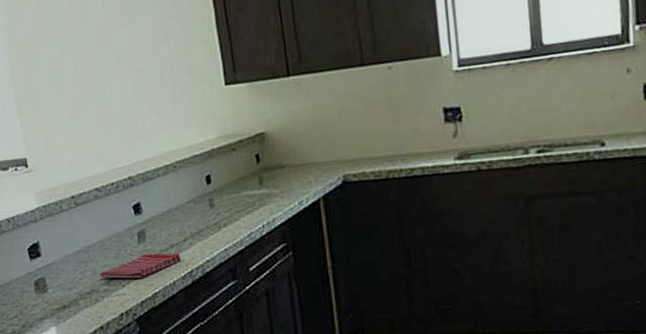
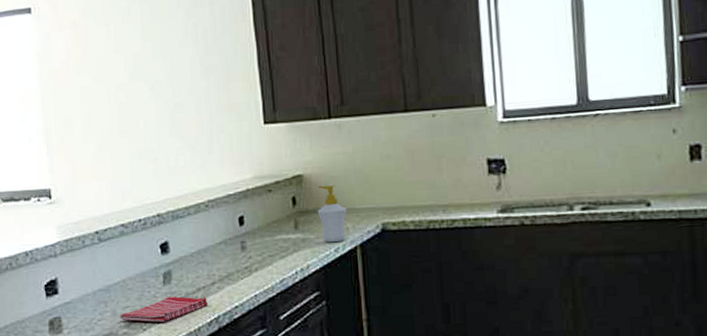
soap bottle: none [280,140,309,197] -> present [317,184,347,243]

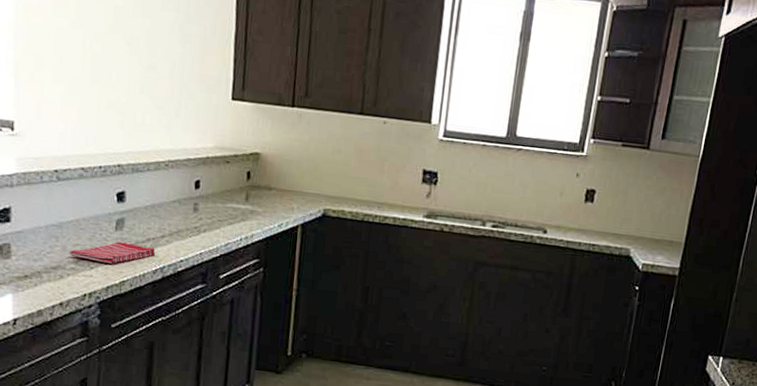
soap bottle: present [317,184,347,243] -> none [268,166,295,219]

